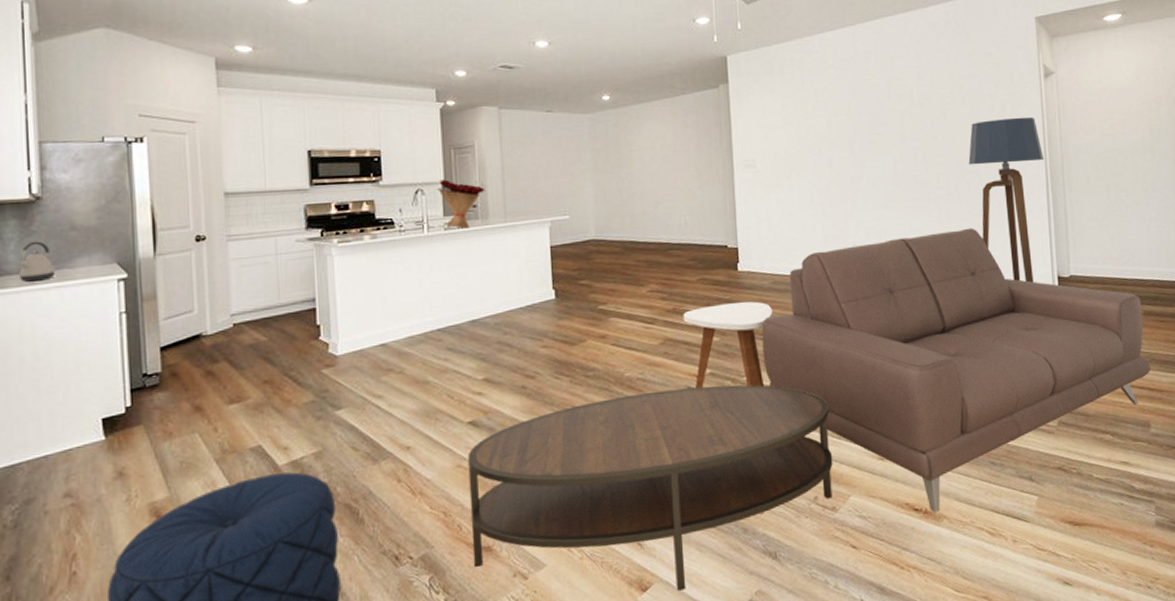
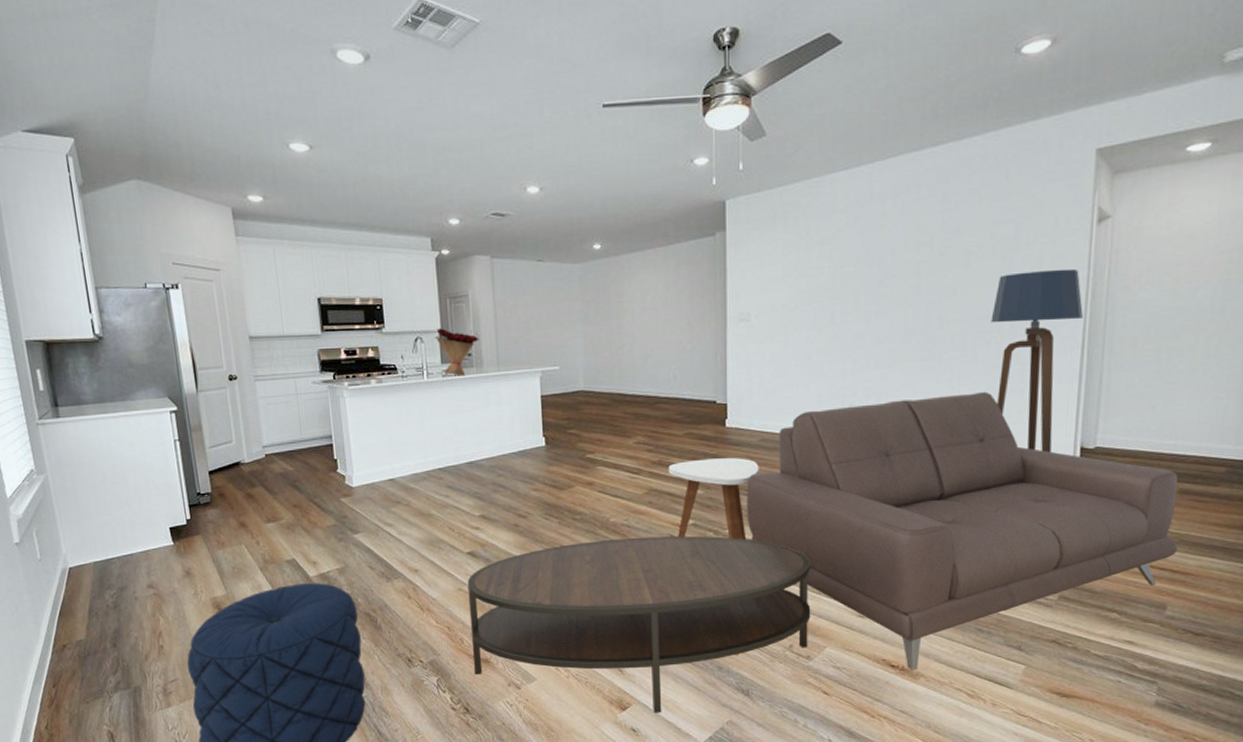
kettle: present [18,241,56,282] -> none [91,376,121,411]

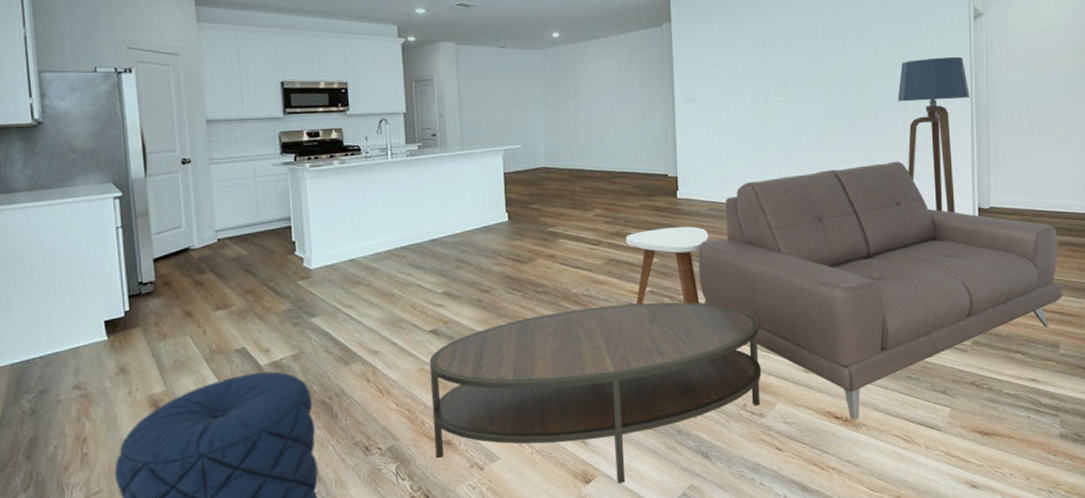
flower bouquet: present [435,328,479,376] -> none [400,110,444,156]

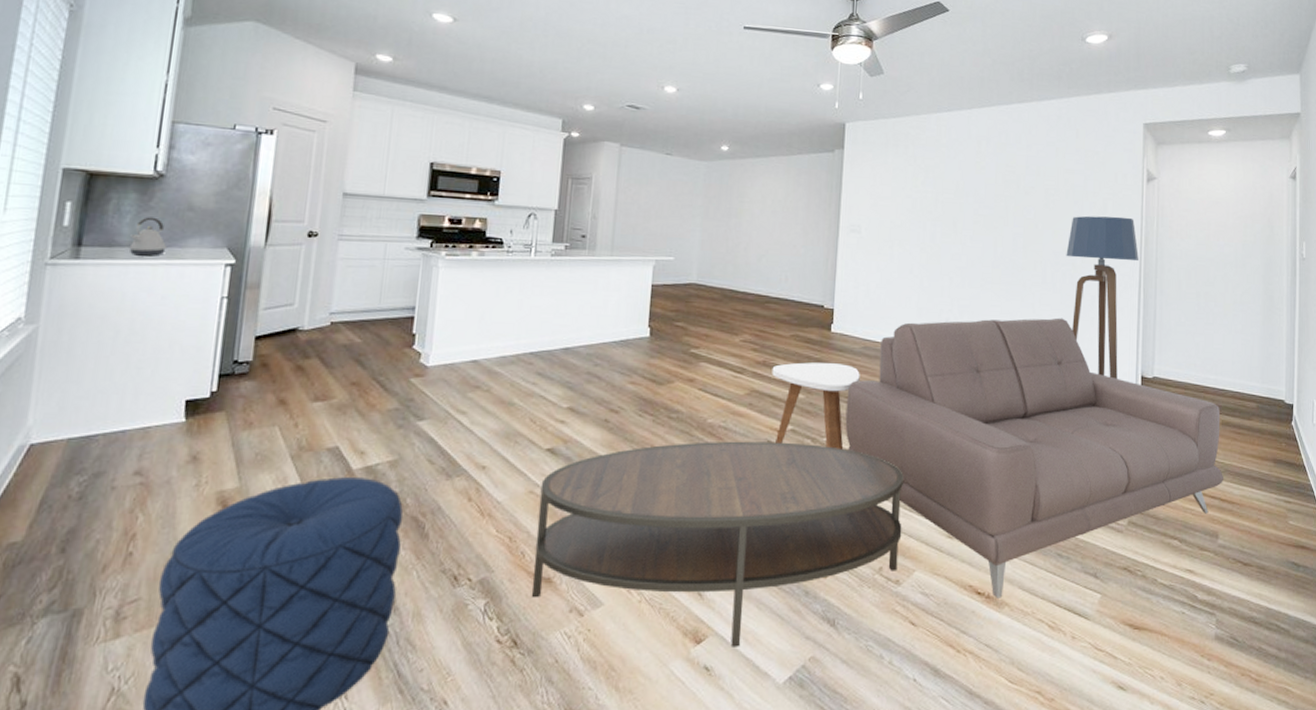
kettle: none [24,162,58,199] -> present [129,217,166,256]

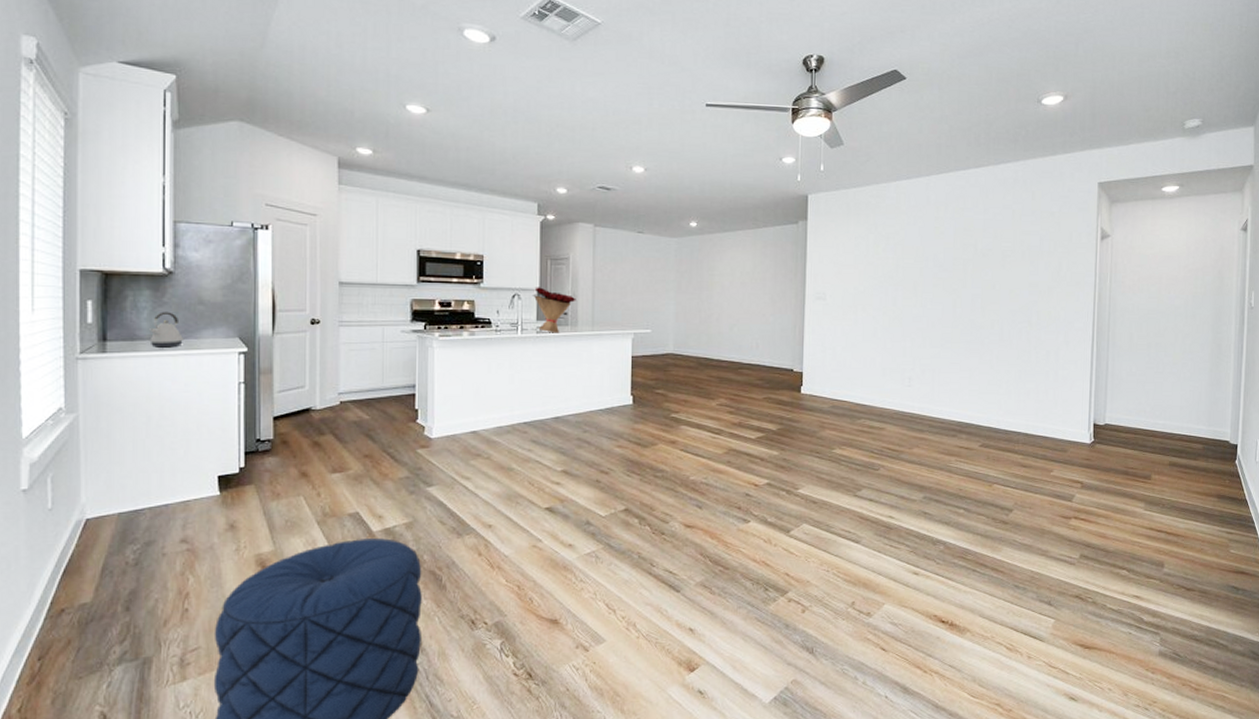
coffee table: present [531,441,905,647] -> none [541,495,873,674]
flower bouquet: none [550,207,596,257] -> present [533,287,576,334]
side table: present [771,362,860,449] -> none [747,422,829,499]
sofa: present [845,317,1223,598] -> none [817,372,1170,626]
floor lamp: present [1066,215,1139,379] -> none [1022,274,1092,427]

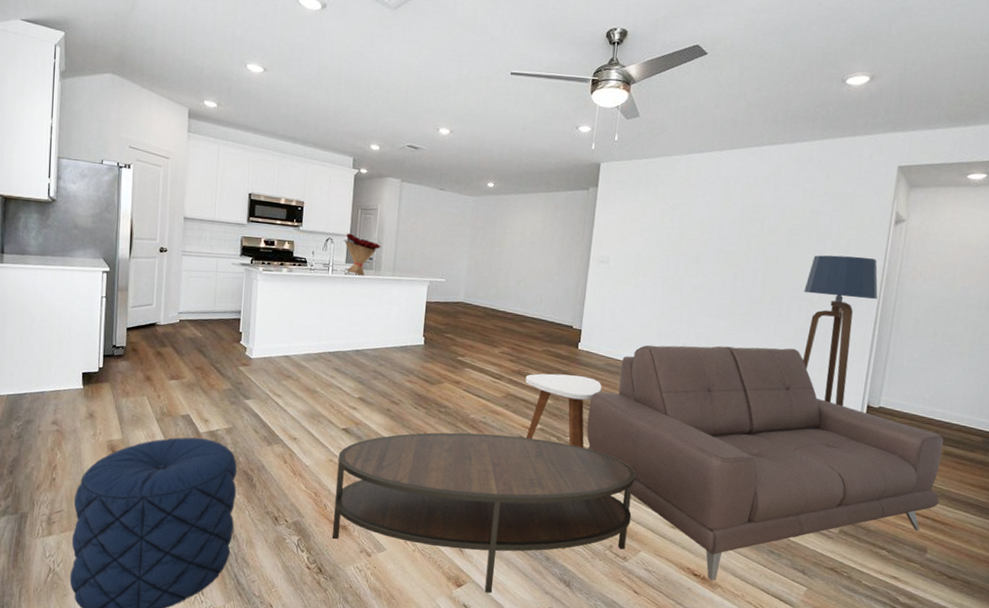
kettle: present [149,311,183,348] -> none [35,232,61,263]
coffee table: none [541,495,873,674] -> present [332,432,636,593]
side table: none [747,422,829,499] -> present [525,373,602,448]
sofa: none [817,372,1170,626] -> present [586,345,944,581]
floor lamp: none [1022,274,1092,427] -> present [803,255,878,406]

